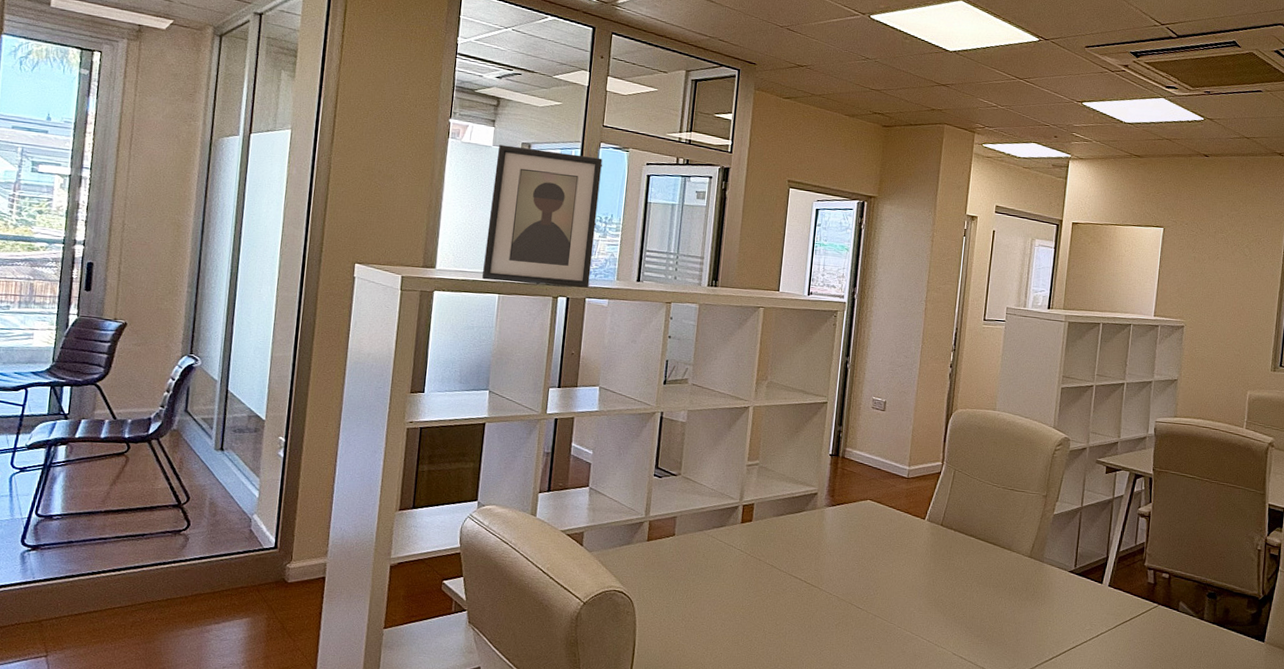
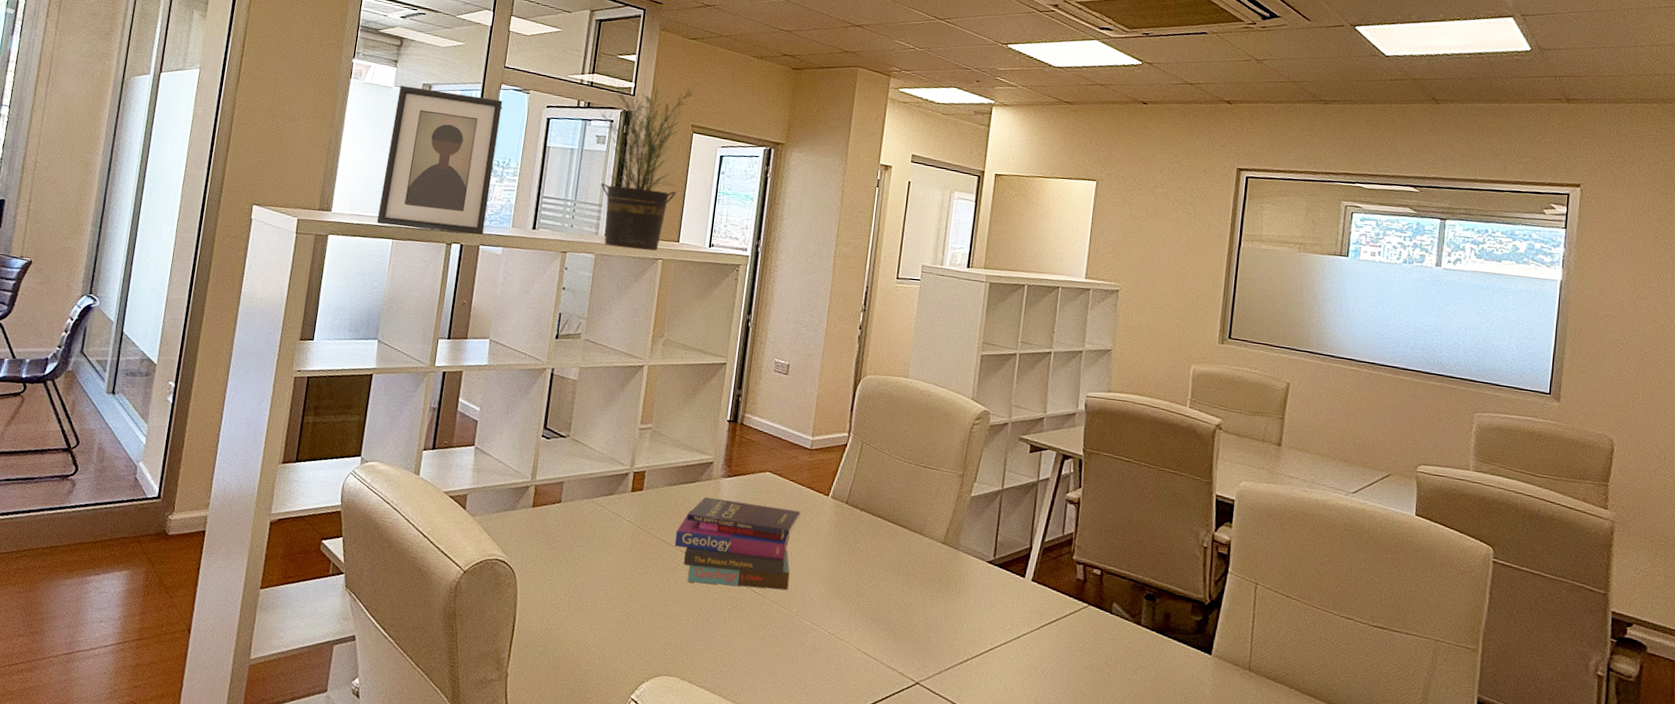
potted plant: none [692,130,796,300] -> present [593,71,701,251]
books: none [783,524,900,605] -> present [674,496,801,590]

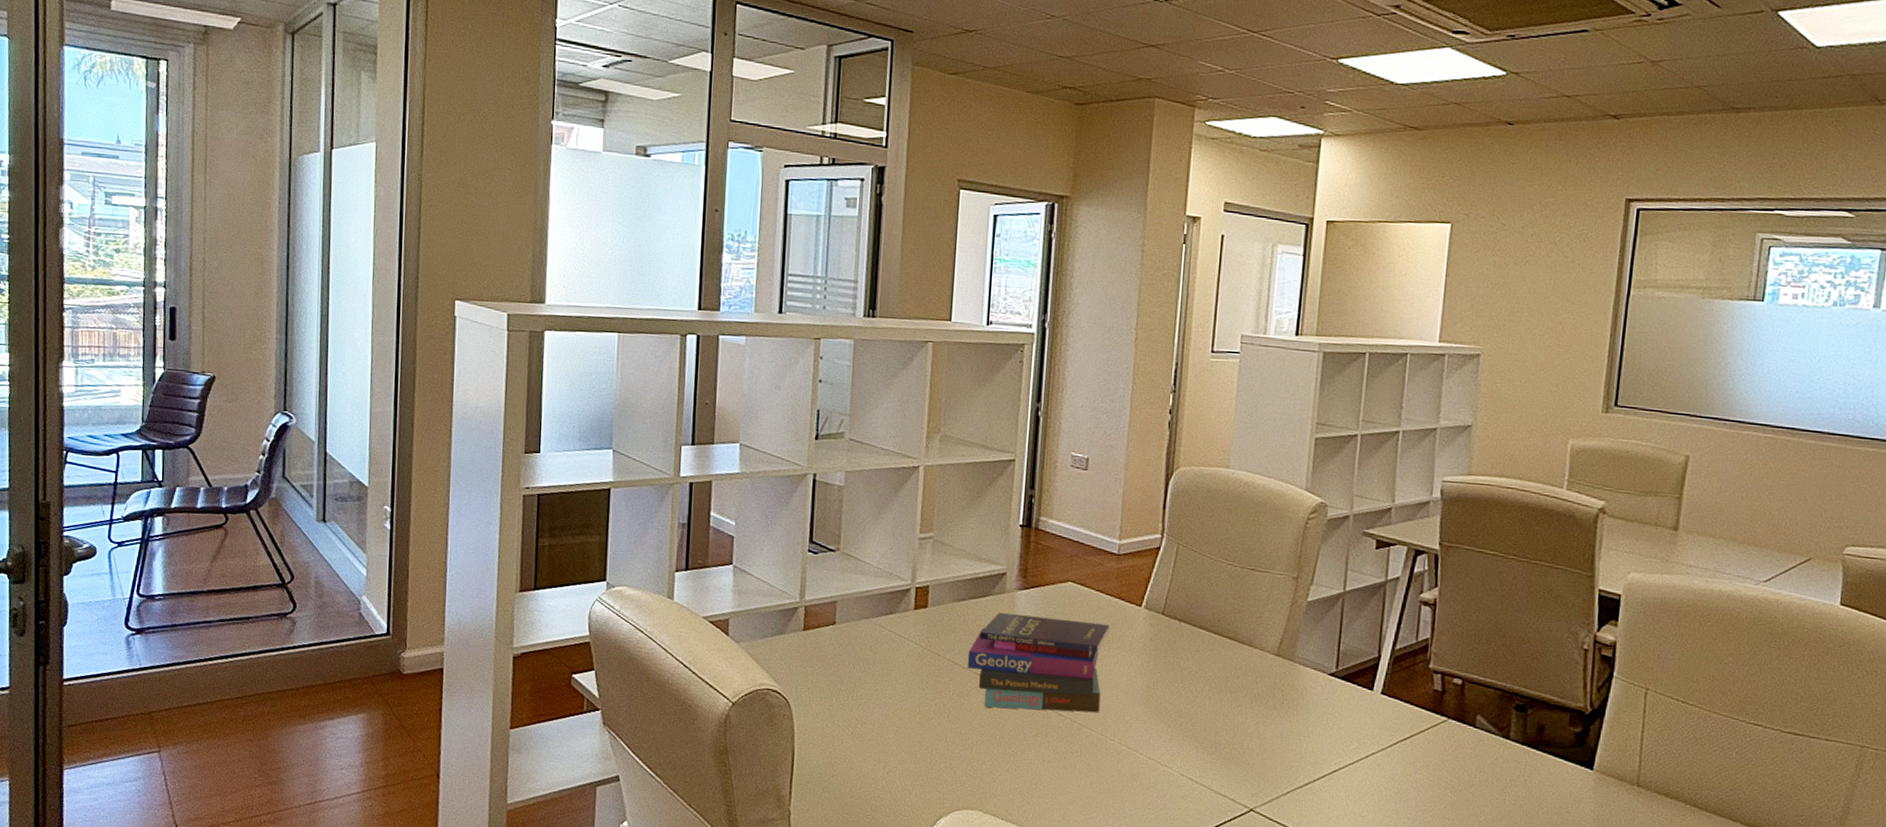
picture frame: present [376,85,503,235] -> none [597,149,732,323]
potted plant: present [593,71,701,251] -> none [839,119,966,333]

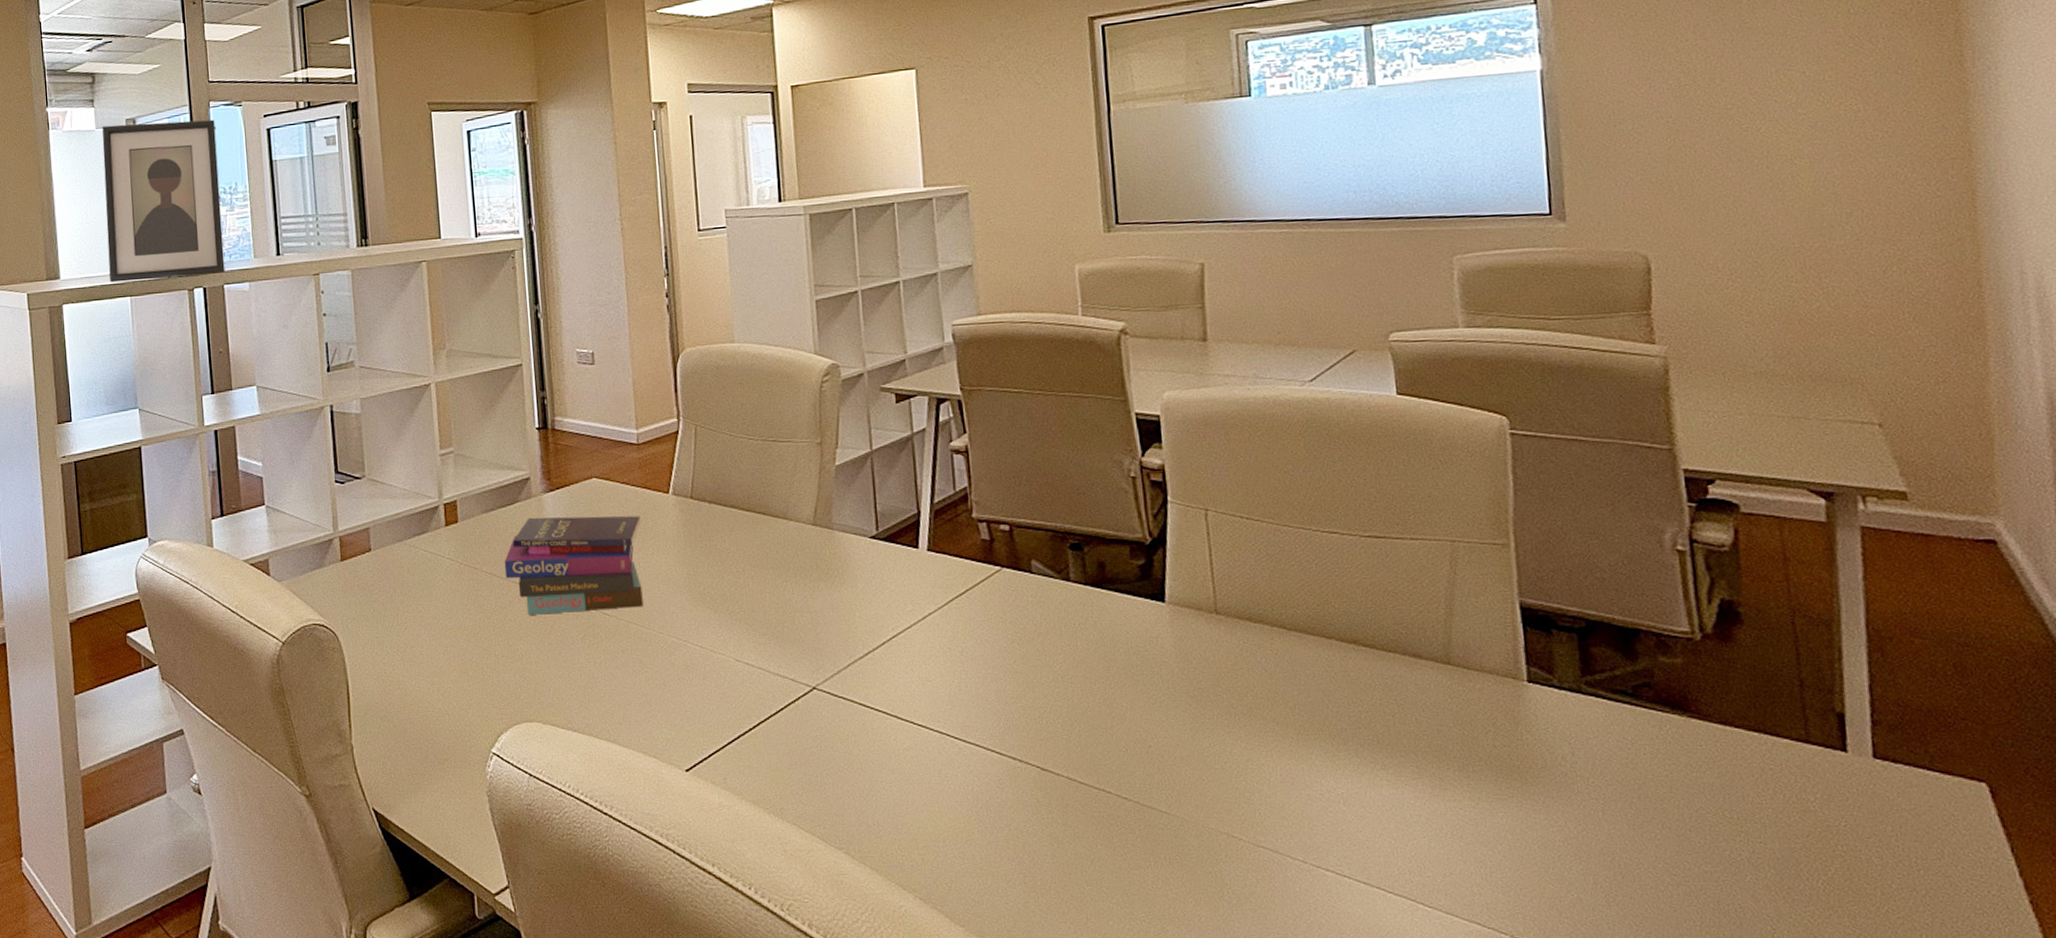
picture frame: none [597,149,732,323] -> present [102,119,225,283]

